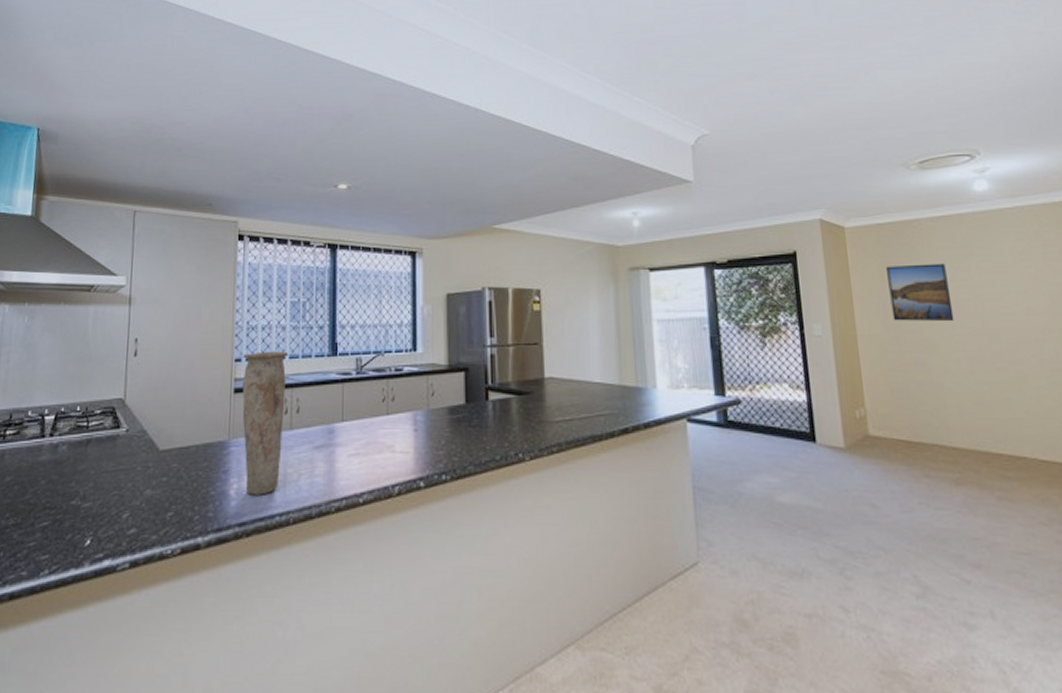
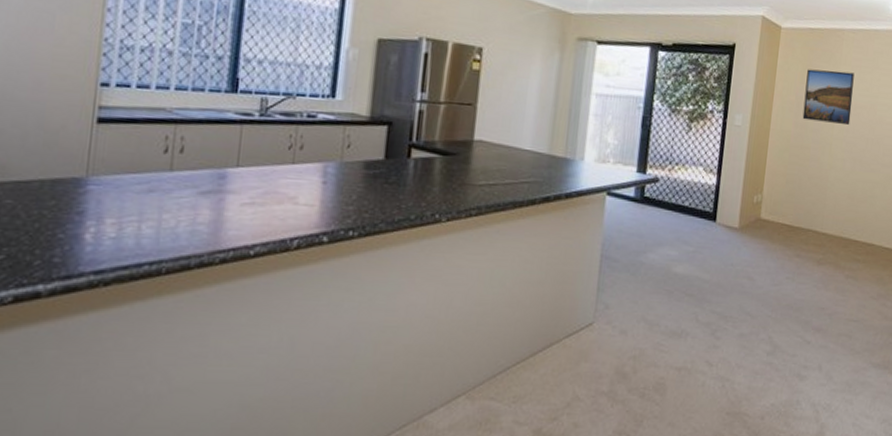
vase: present [242,351,289,495] -> none [107,77,175,242]

